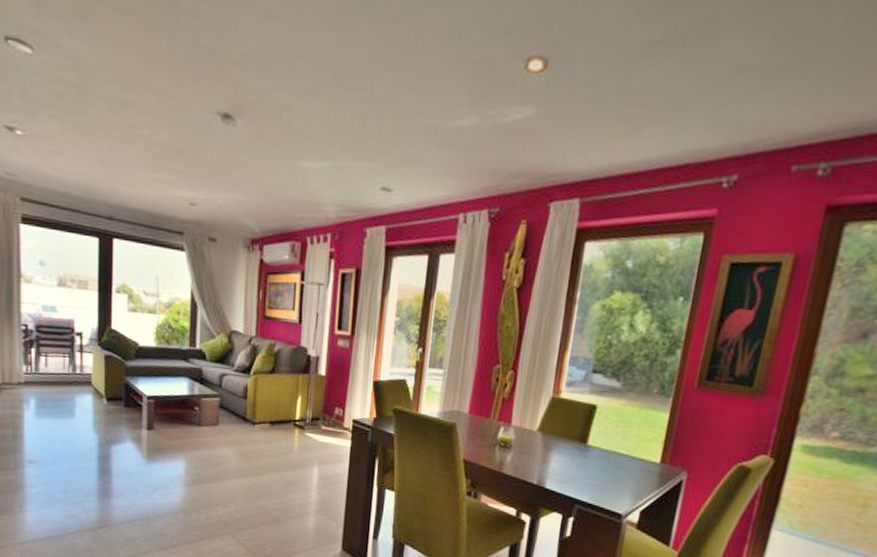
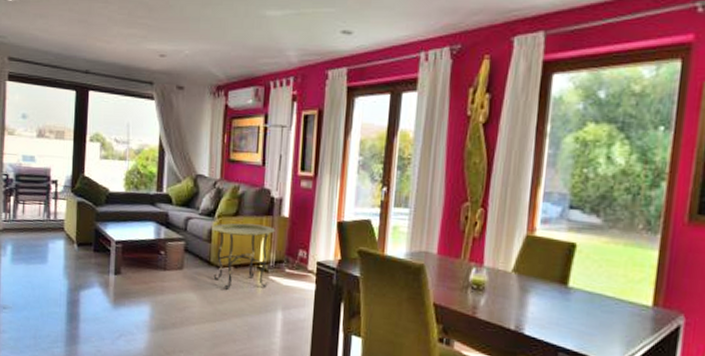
side table: none [246,380,312,446] -> present [211,223,275,290]

